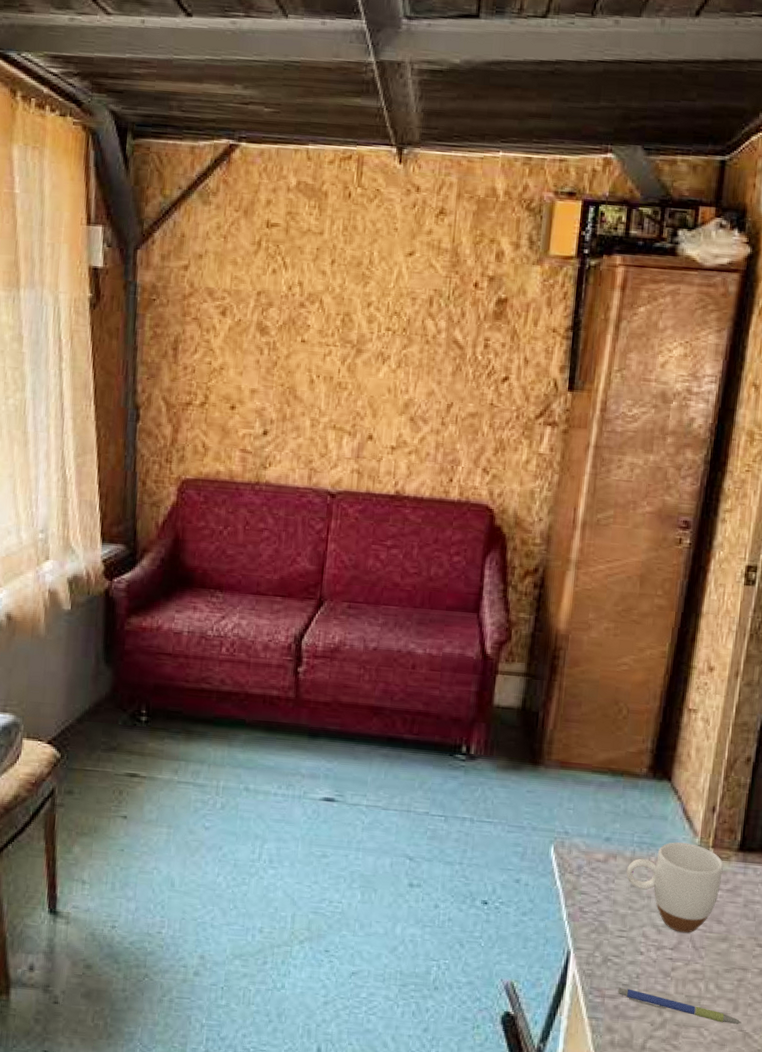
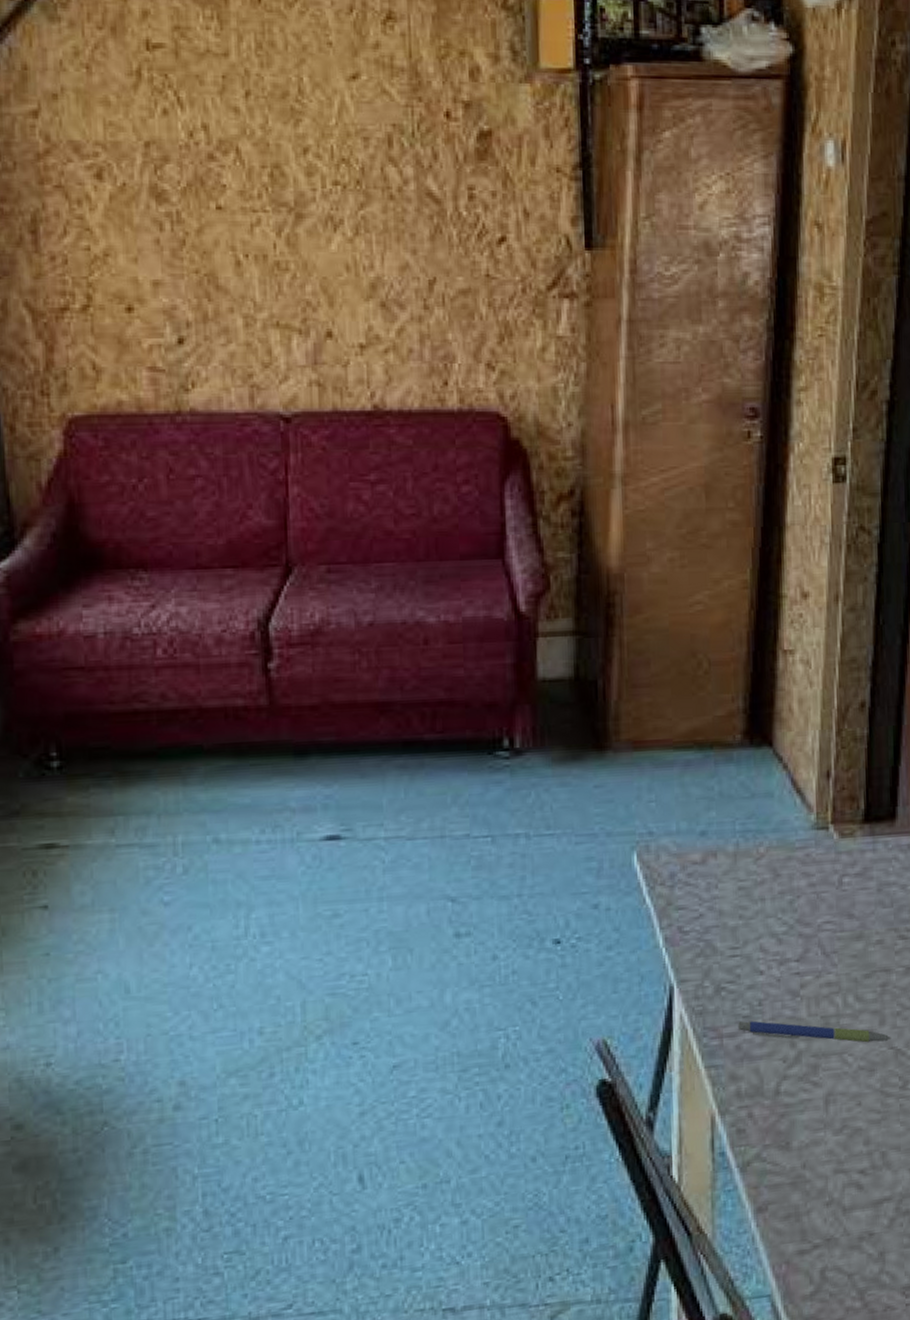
mug: present [626,842,724,933] -> none [731,822,848,938]

